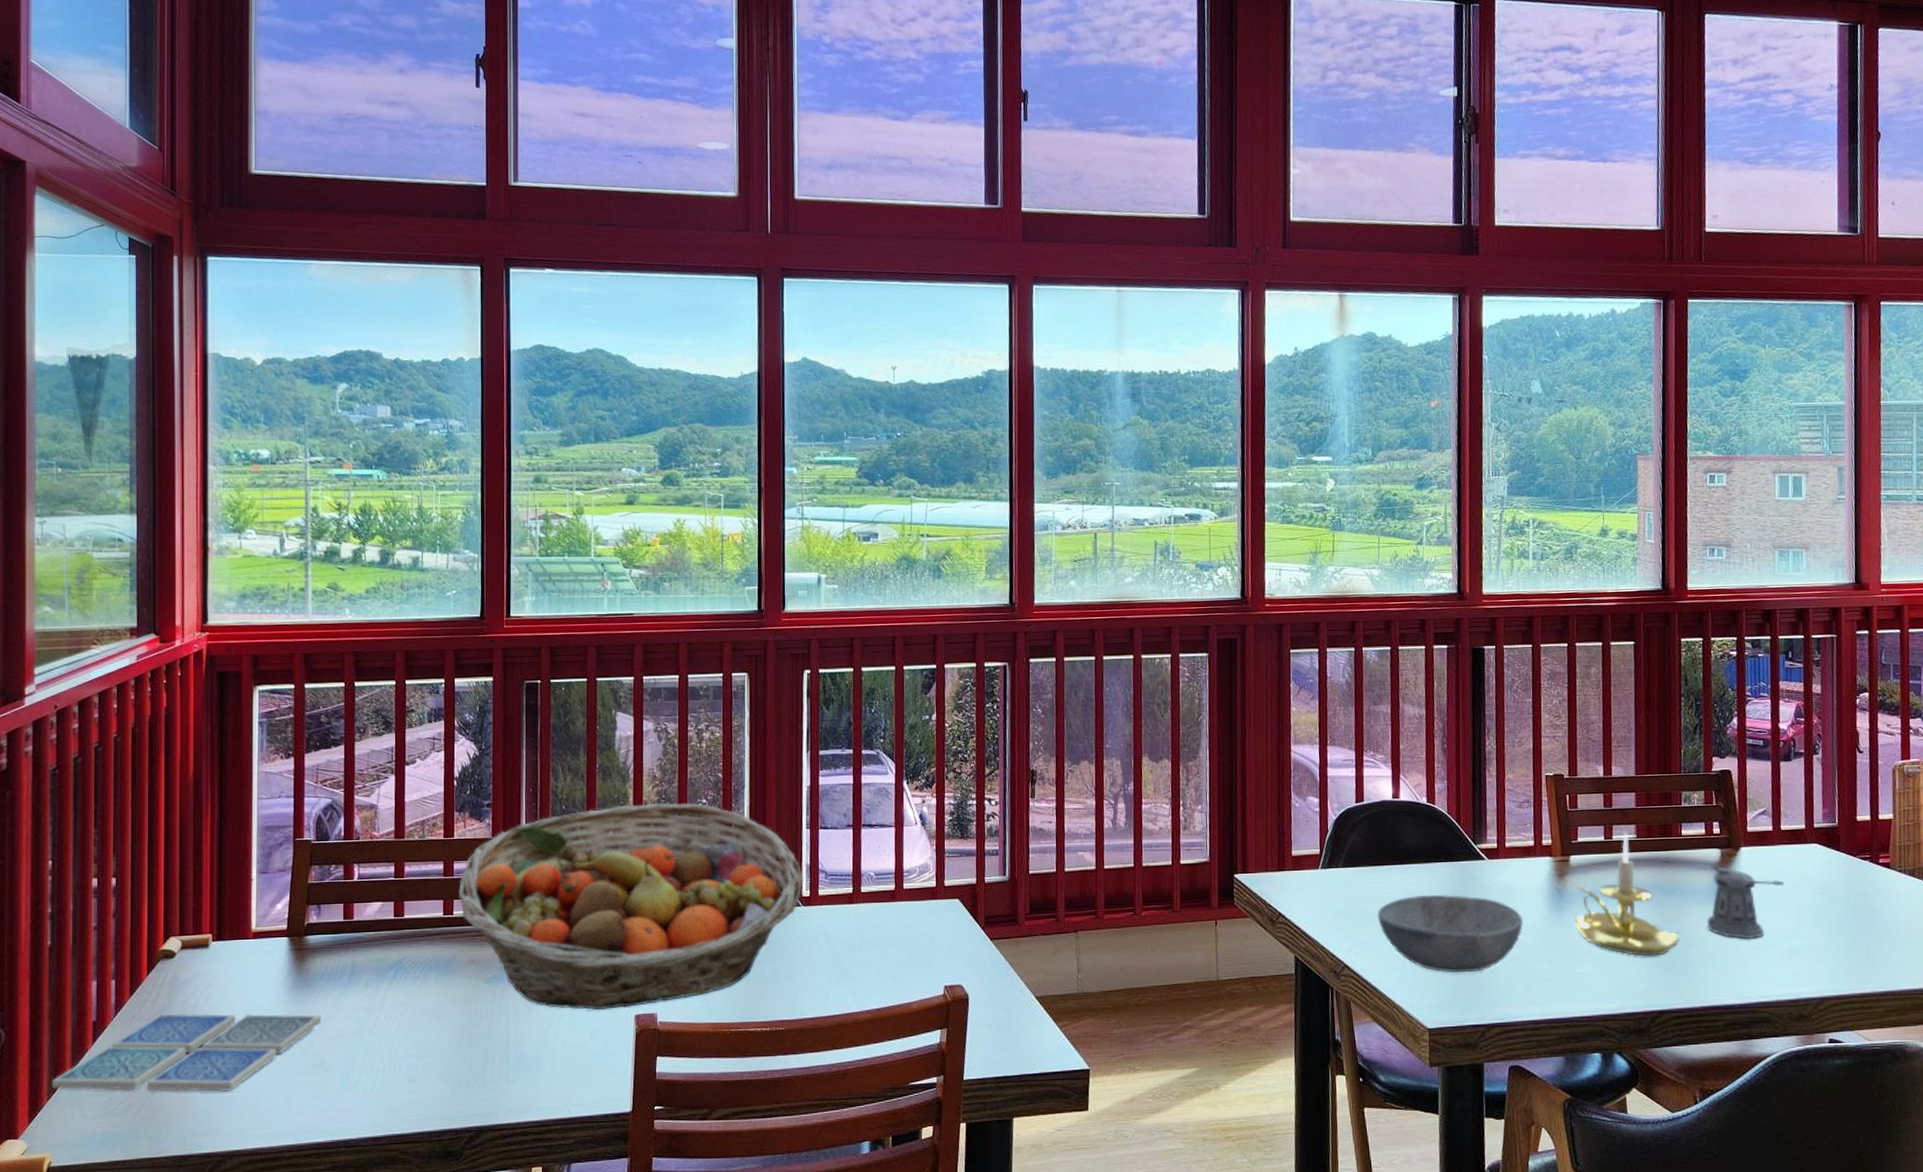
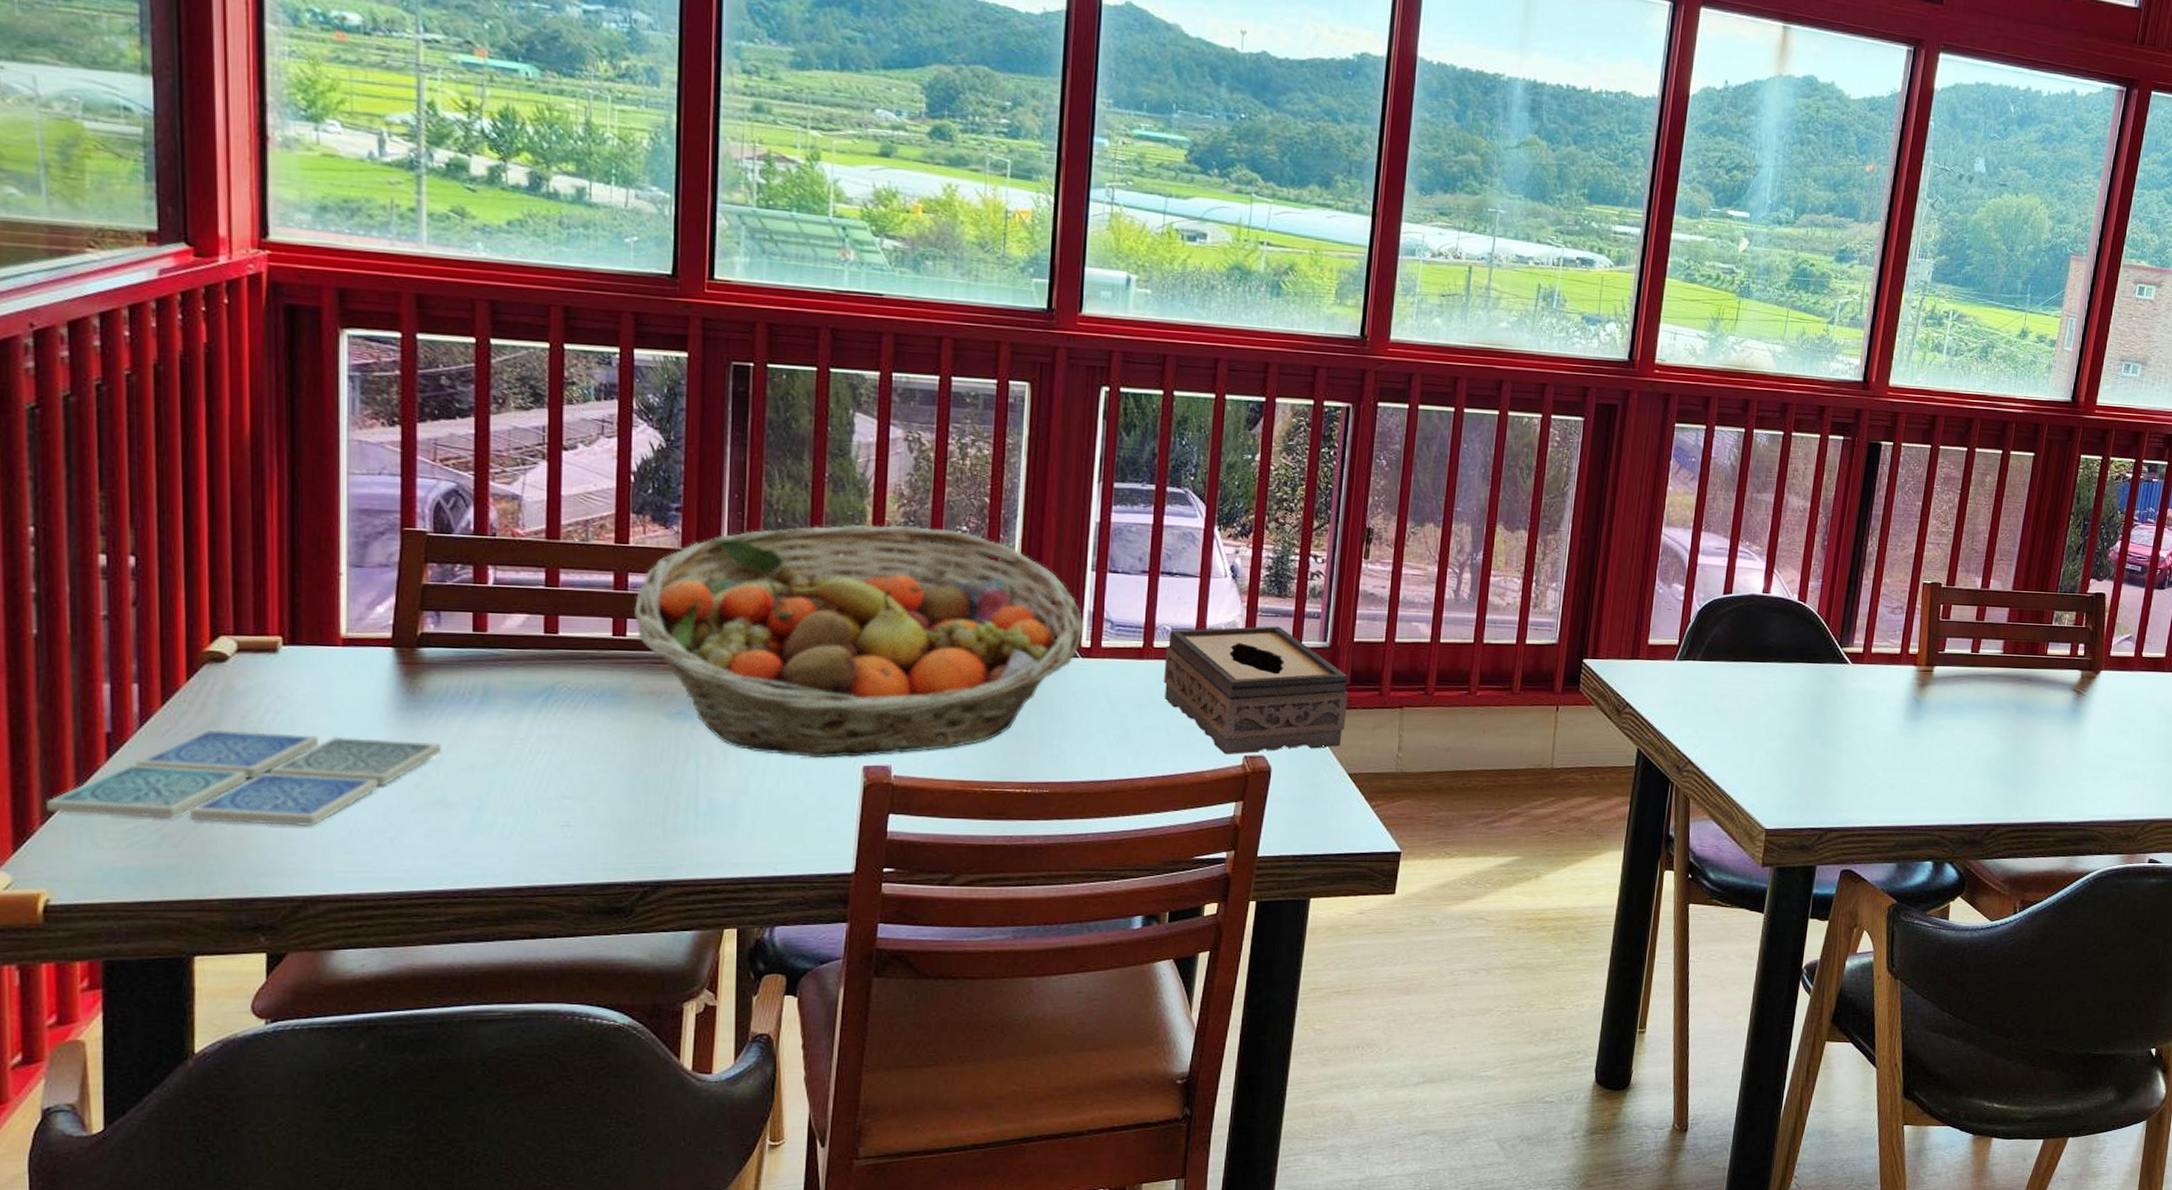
tissue box: none [871,865,1029,986] -> present [1164,626,1348,755]
bowl: present [1378,895,1524,973] -> none [1730,695,1878,776]
candle holder: present [1574,832,1680,957] -> none [1928,646,2028,771]
pepper shaker: present [1707,867,1785,940] -> none [2056,689,2136,761]

